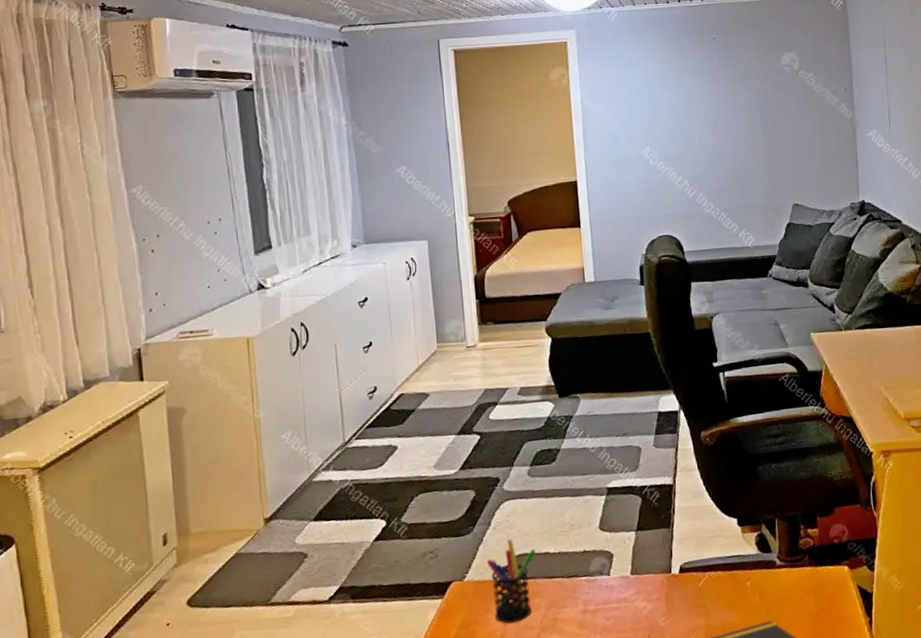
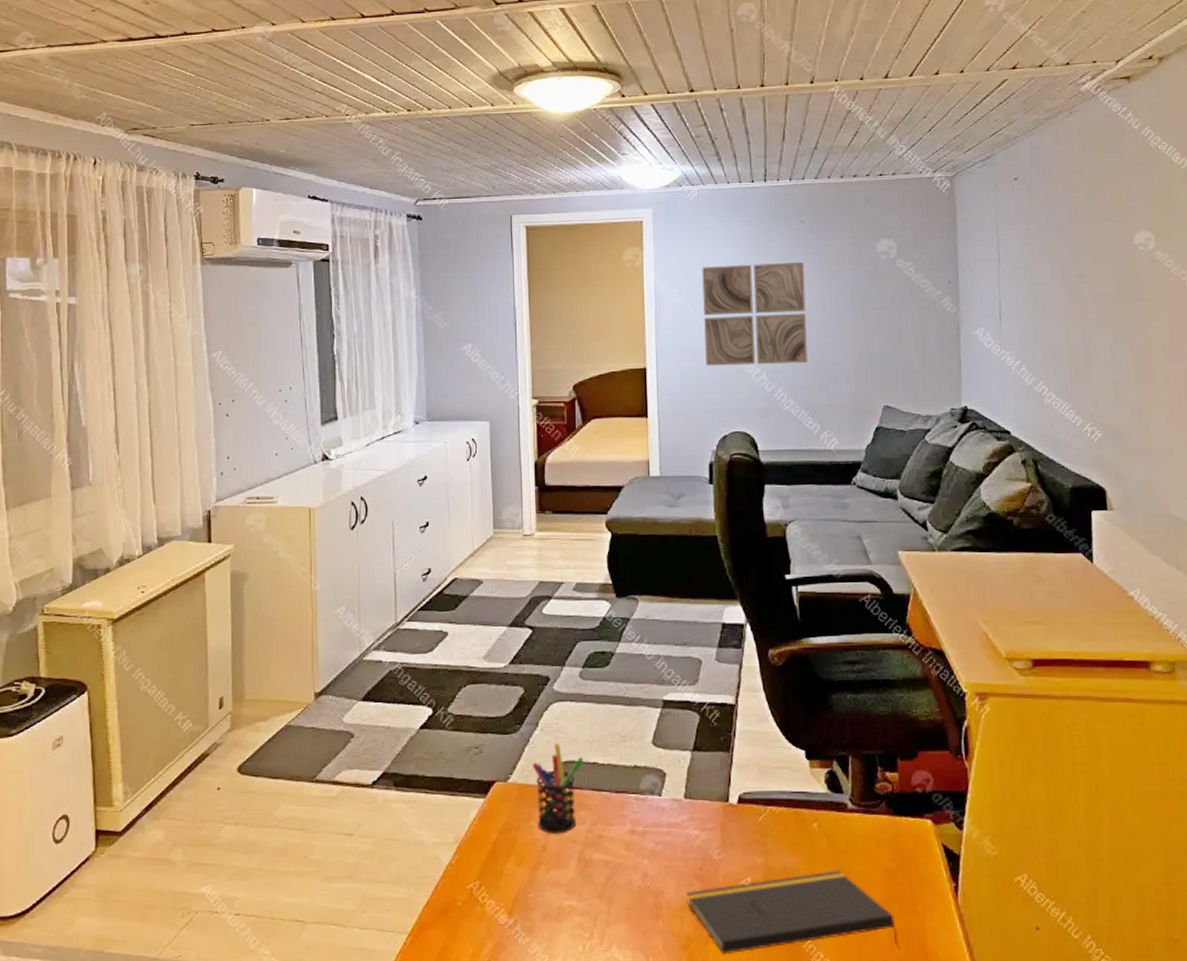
wall art: none [624,75,725,177] -> present [702,261,808,366]

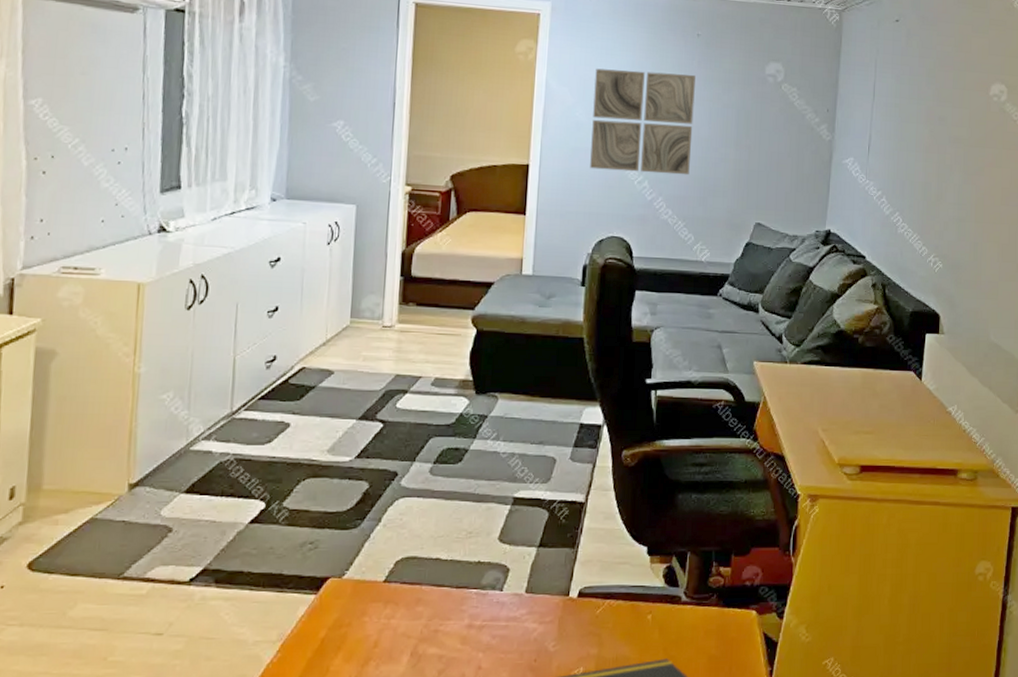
pen holder: present [531,743,583,834] -> none [370,539,426,630]

